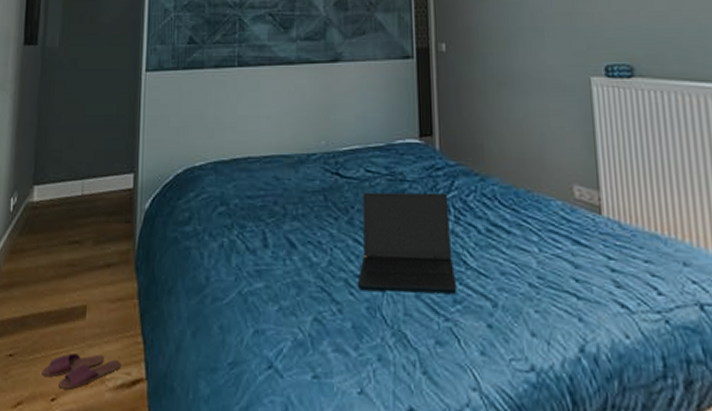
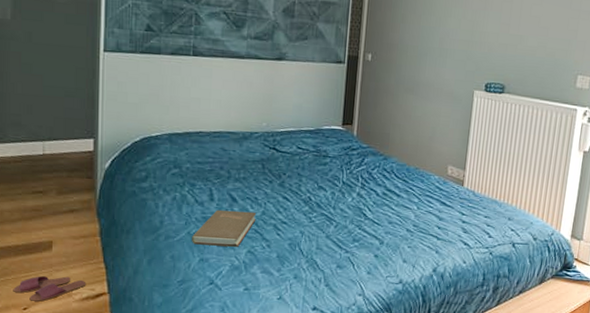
book: none [244,259,322,313] -> present [192,209,257,247]
laptop: present [358,192,457,294] -> none [284,163,359,235]

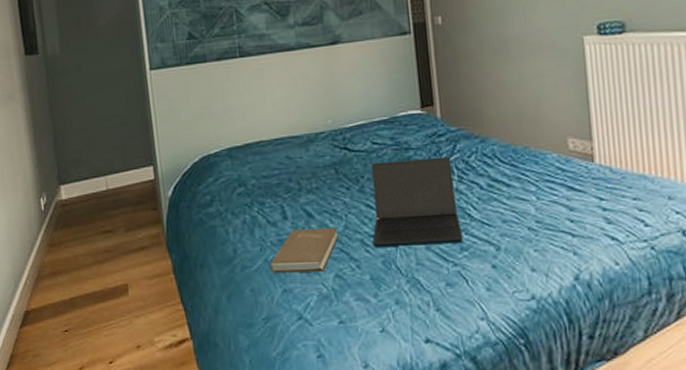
slippers: present [13,276,87,302] -> none [96,322,168,353]
laptop: none [284,163,359,235] -> present [371,156,463,247]

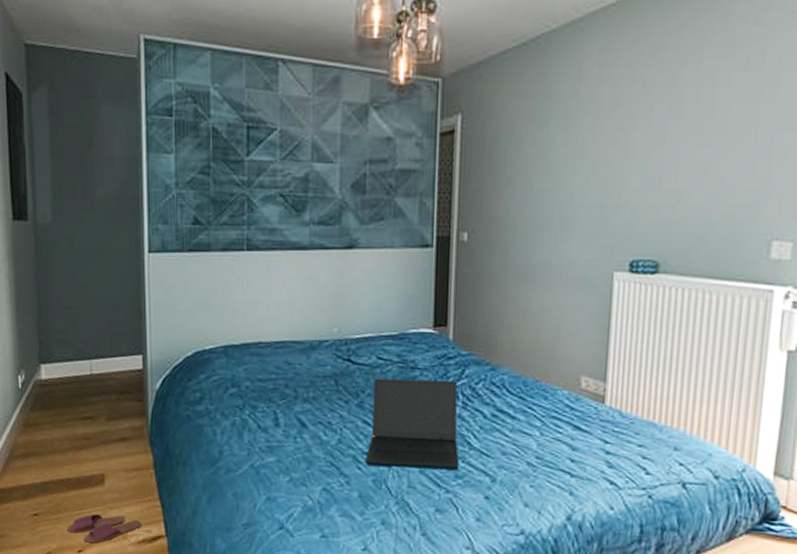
slippers: none [96,322,168,353] -> present [67,514,142,543]
book: present [270,227,339,273] -> none [256,437,331,484]

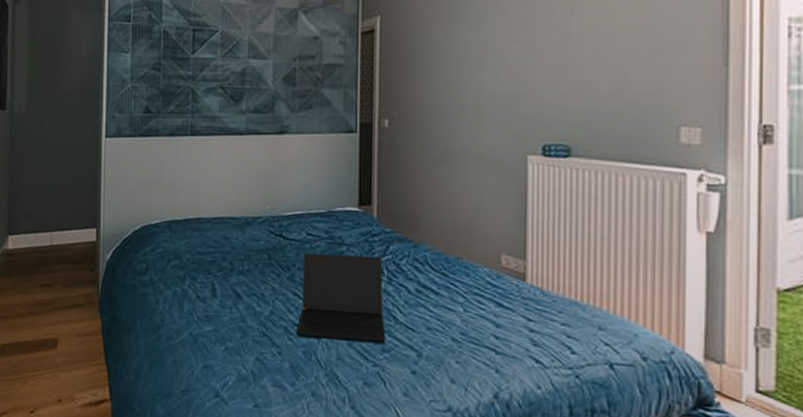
slippers: present [67,514,142,543] -> none [21,376,89,405]

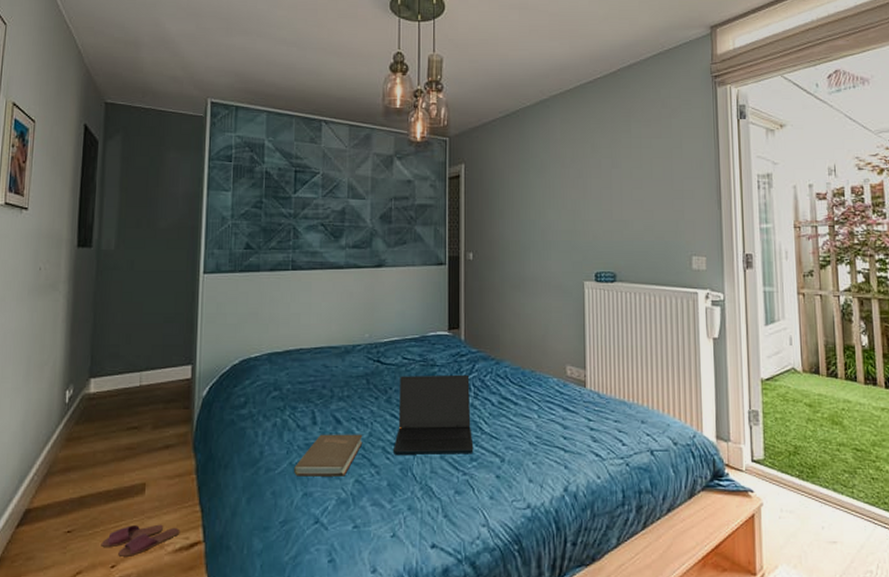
slippers: none [21,376,89,405] -> present [101,524,180,556]
book: none [194,307,264,353] -> present [294,434,363,477]

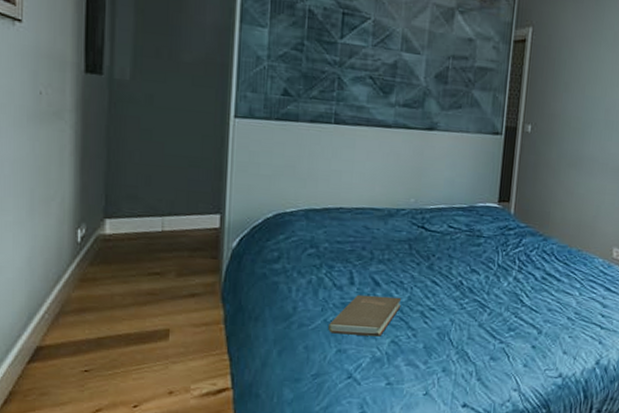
slippers: present [101,524,180,556] -> none [122,369,207,398]
laptop: present [394,374,474,454] -> none [432,244,516,324]

